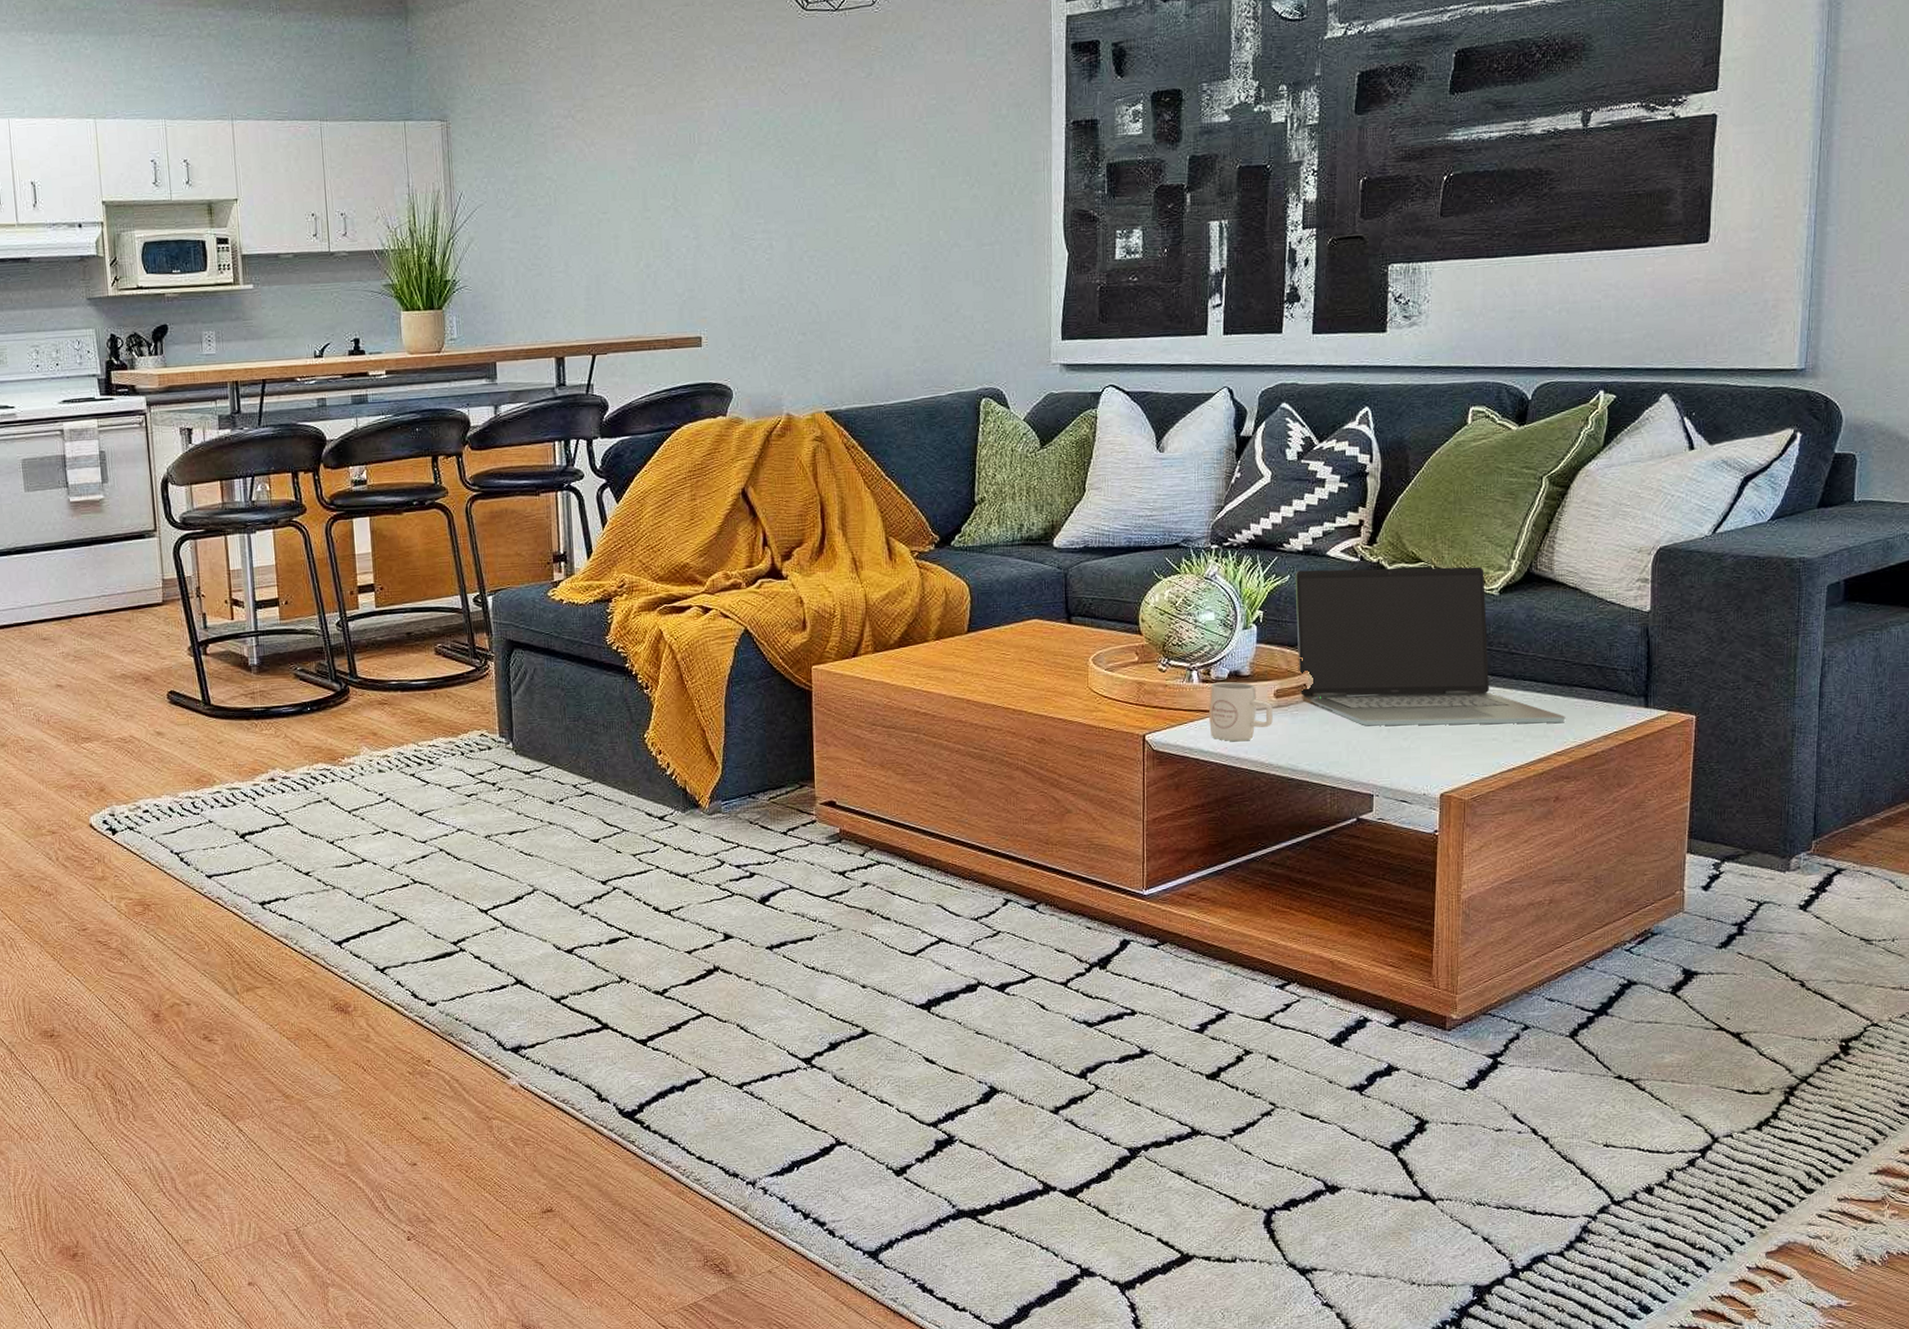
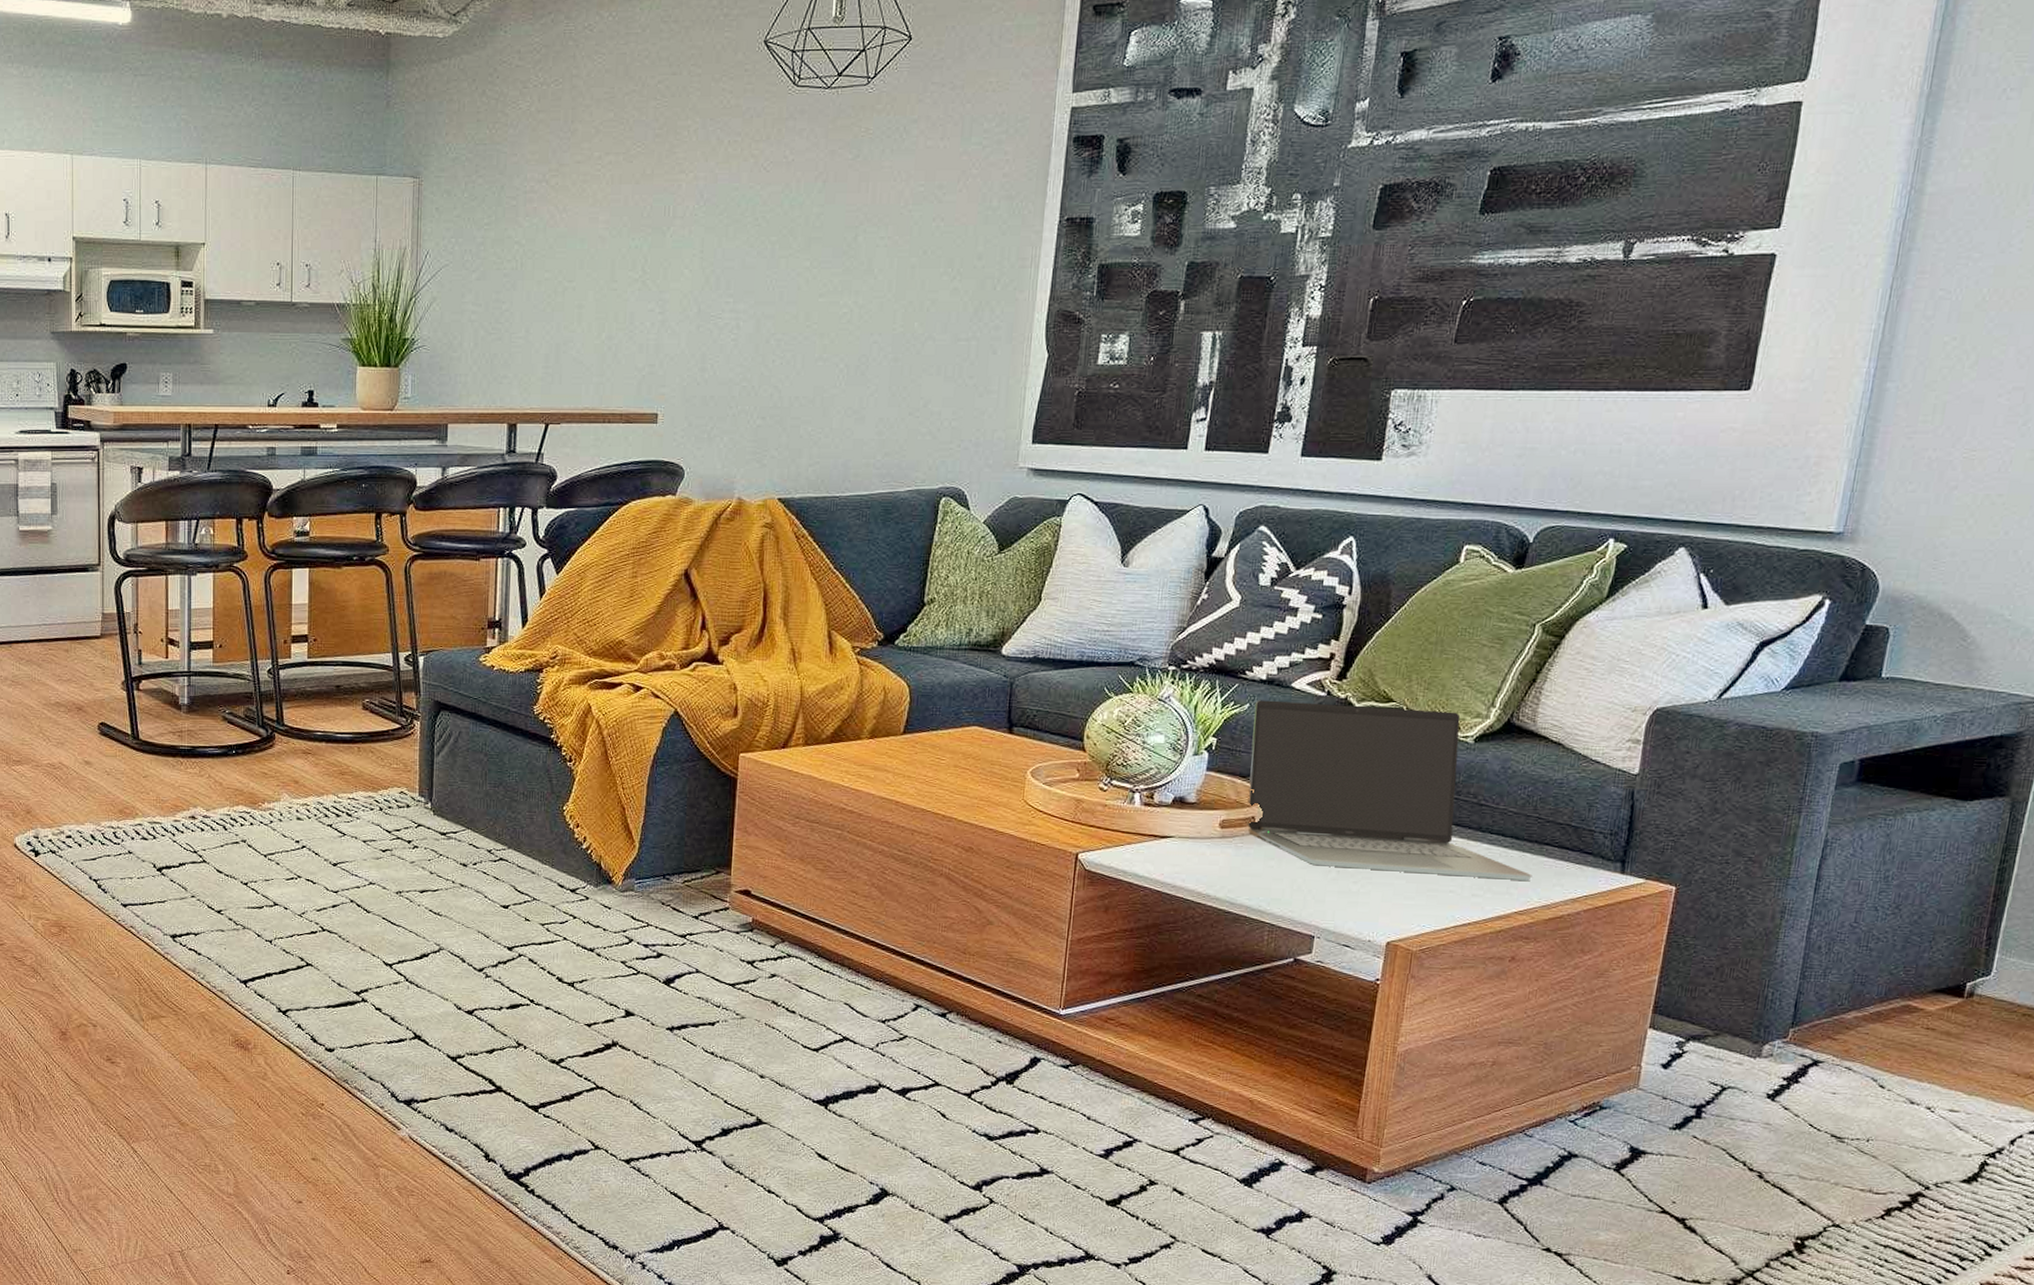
mug: present [1209,681,1273,742] -> none [1147,806,1217,870]

